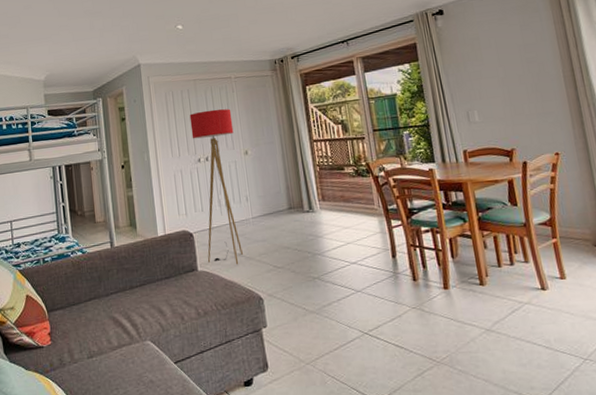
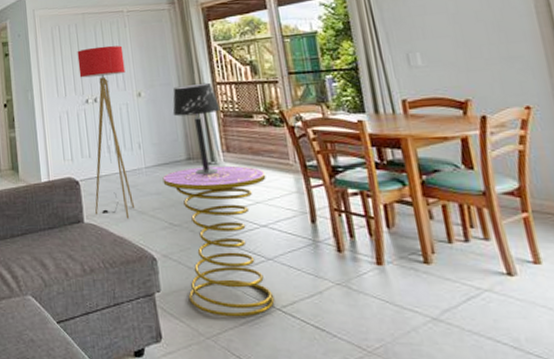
side table: none [267,212,363,344] -> present [162,165,275,317]
table lamp: none [276,140,317,222] -> present [172,82,221,175]

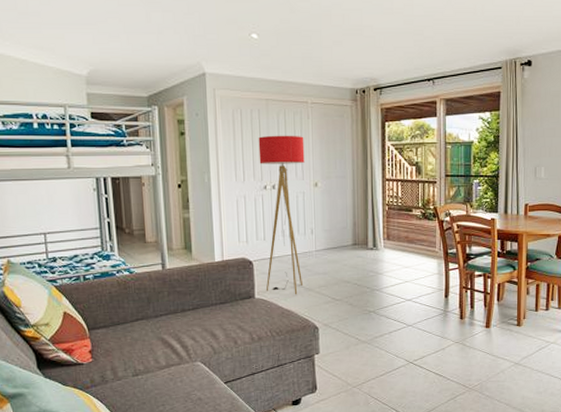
side table: present [162,165,275,317] -> none [330,251,416,370]
table lamp: present [172,82,221,175] -> none [345,178,386,259]

